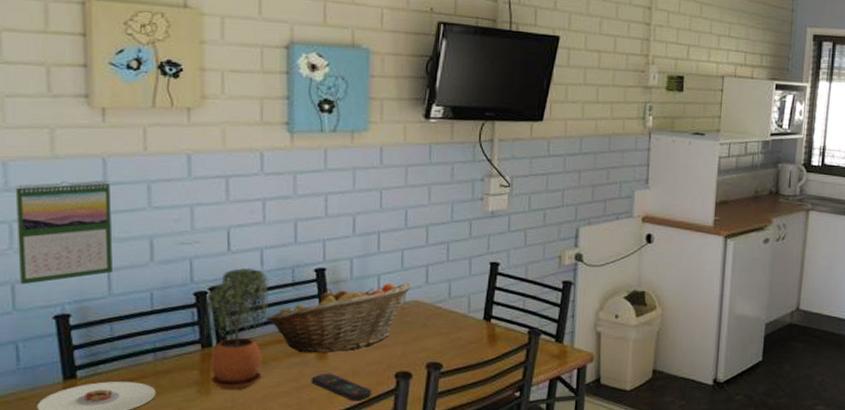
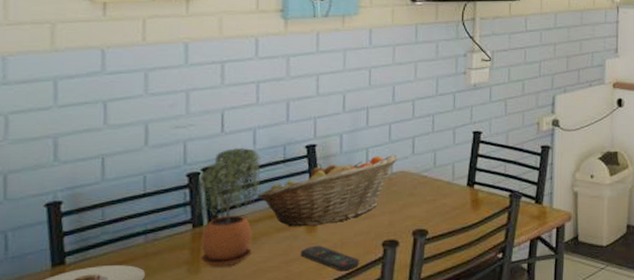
calendar: present [15,180,113,285] -> none [12,71,109,175]

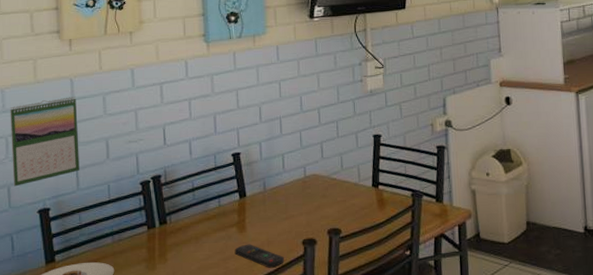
calendar: none [12,71,109,175] -> present [10,97,79,187]
potted plant: present [196,148,261,267] -> none [149,158,198,264]
fruit basket: present [257,155,399,227] -> none [196,159,311,228]

